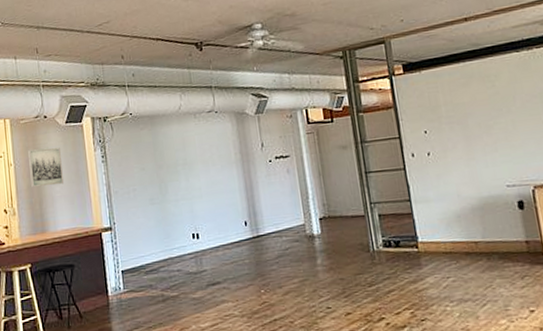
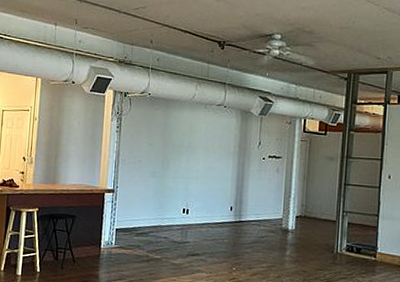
wall art: present [28,148,64,187] -> none [51,108,81,145]

